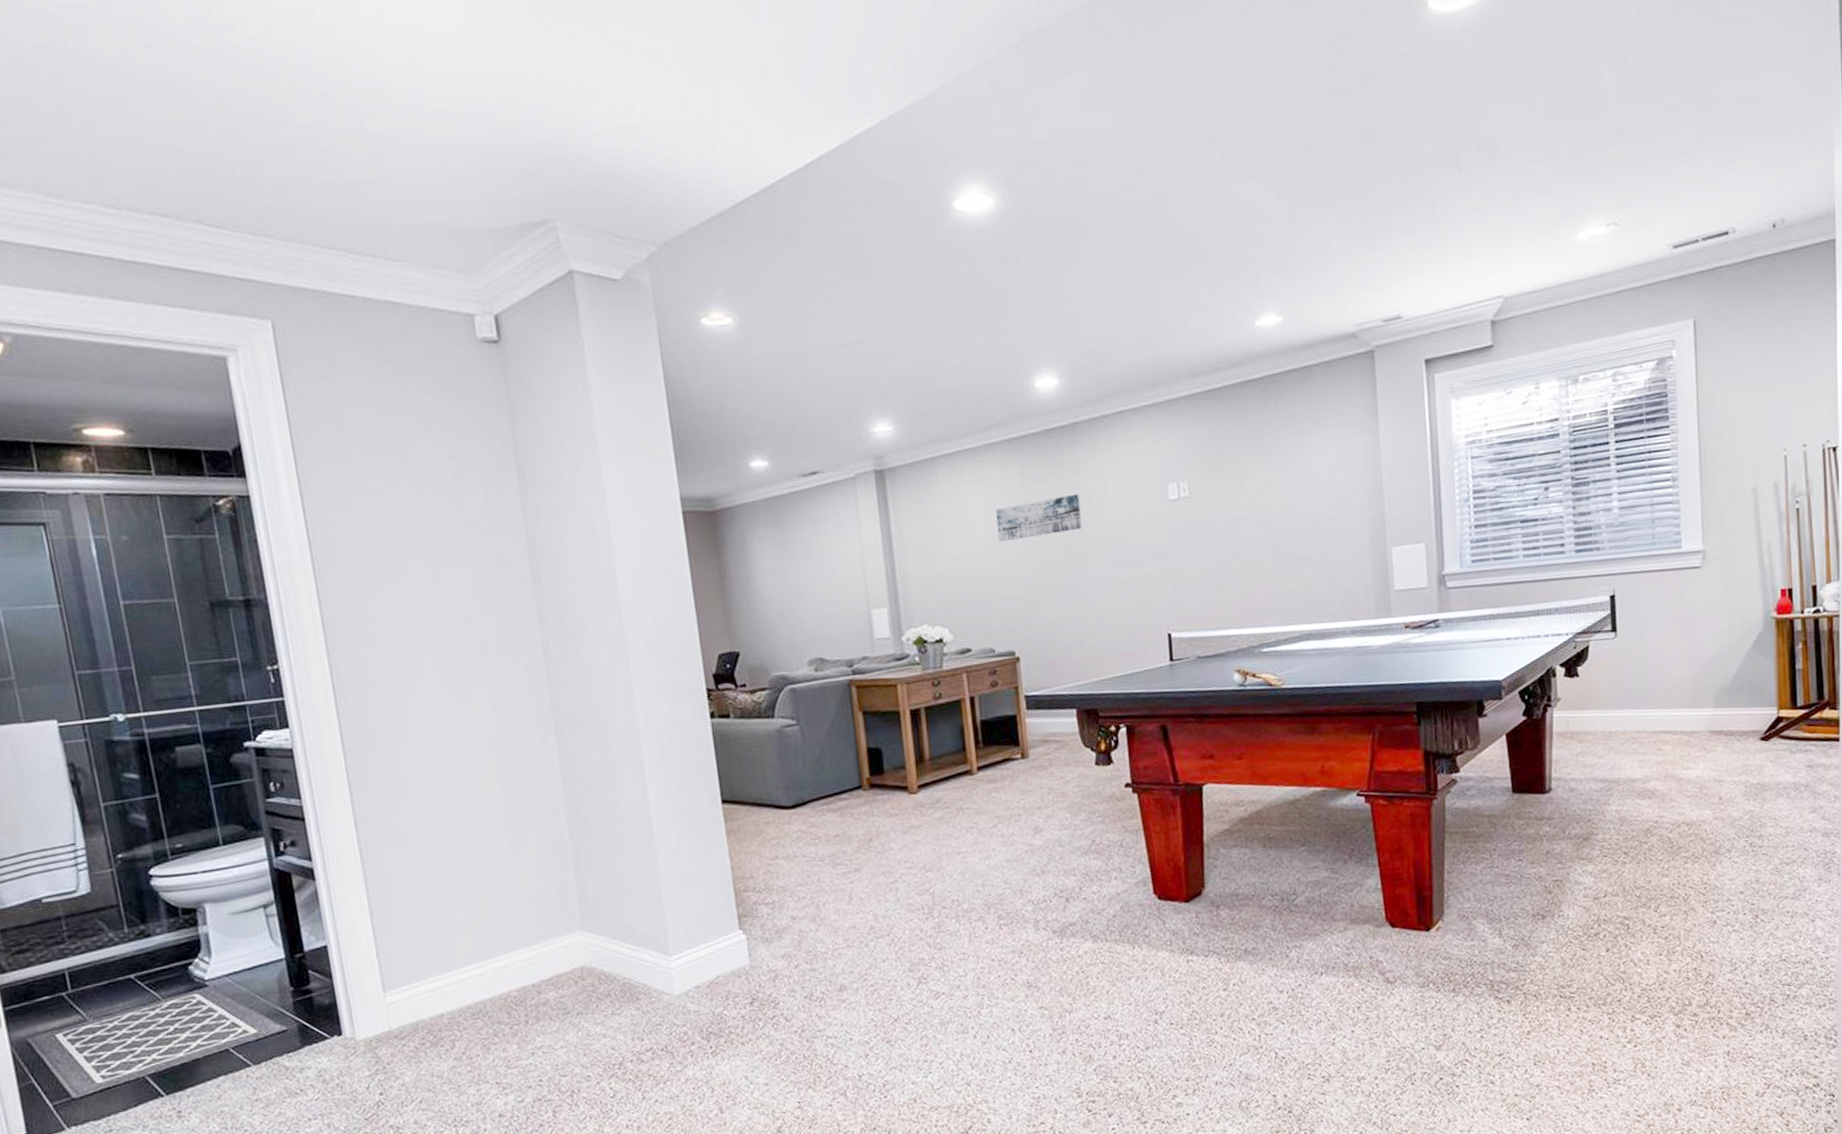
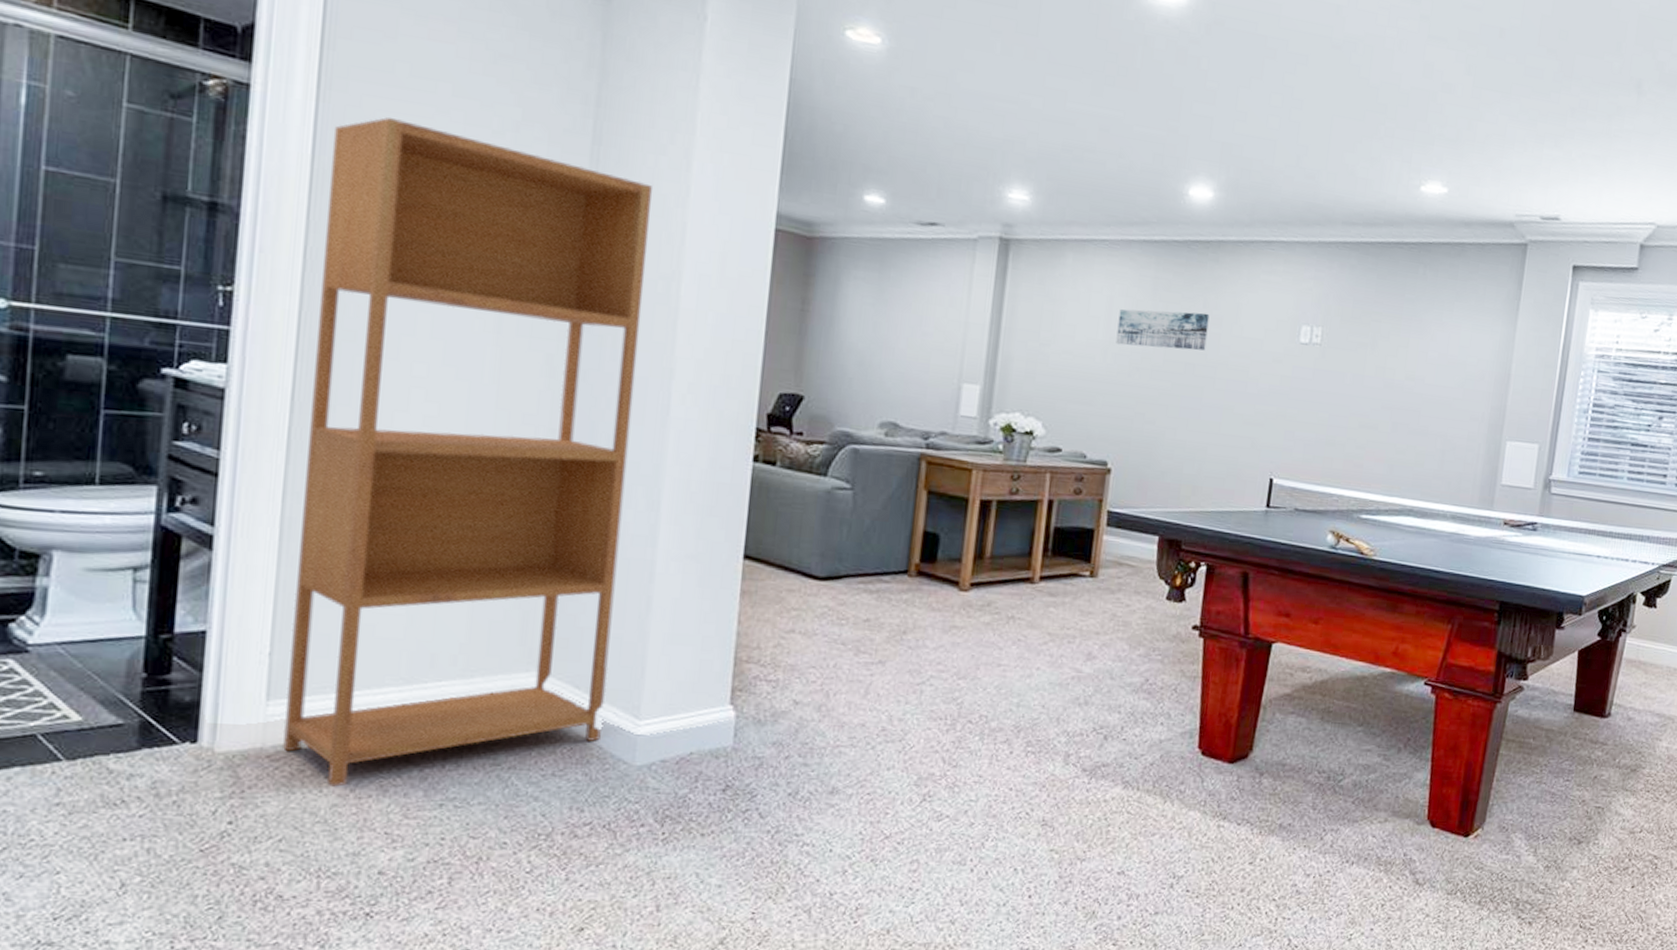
bookcase: none [319,495,643,1053] -> present [281,117,652,787]

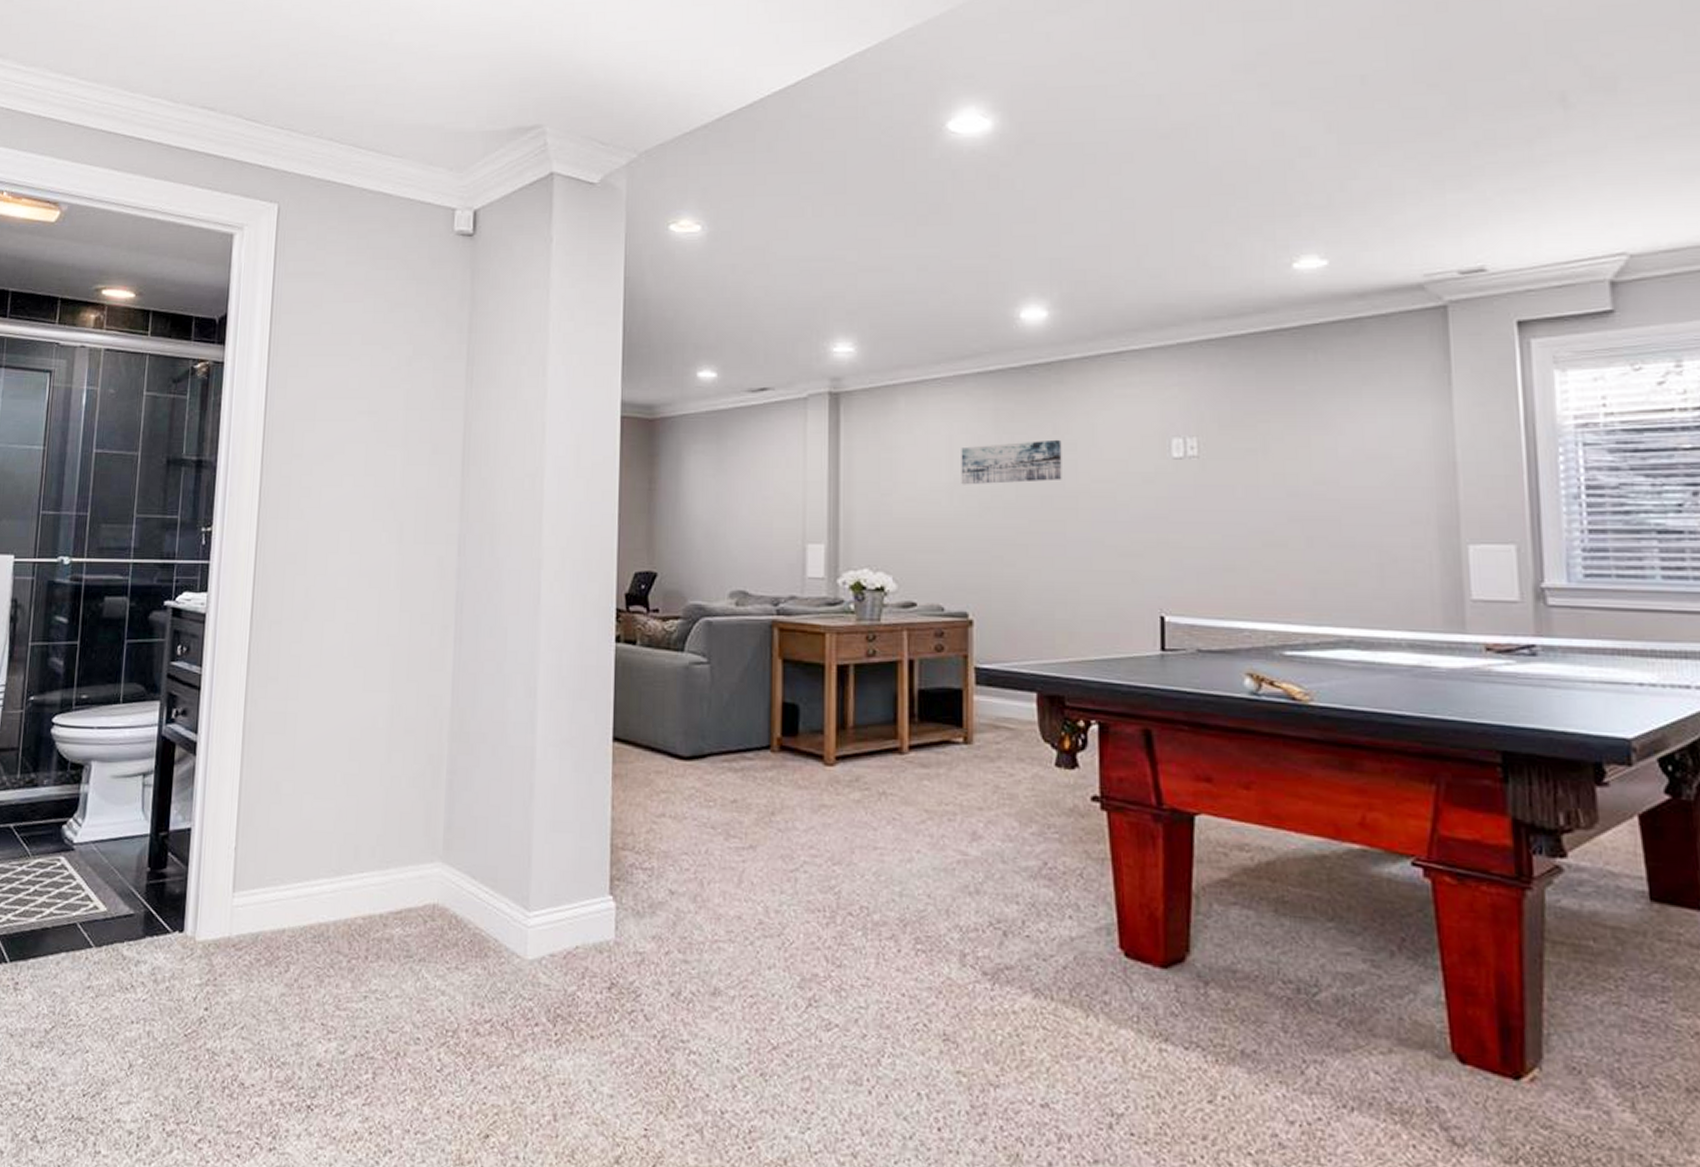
bookcase: present [281,117,652,787] -> none [243,371,516,976]

